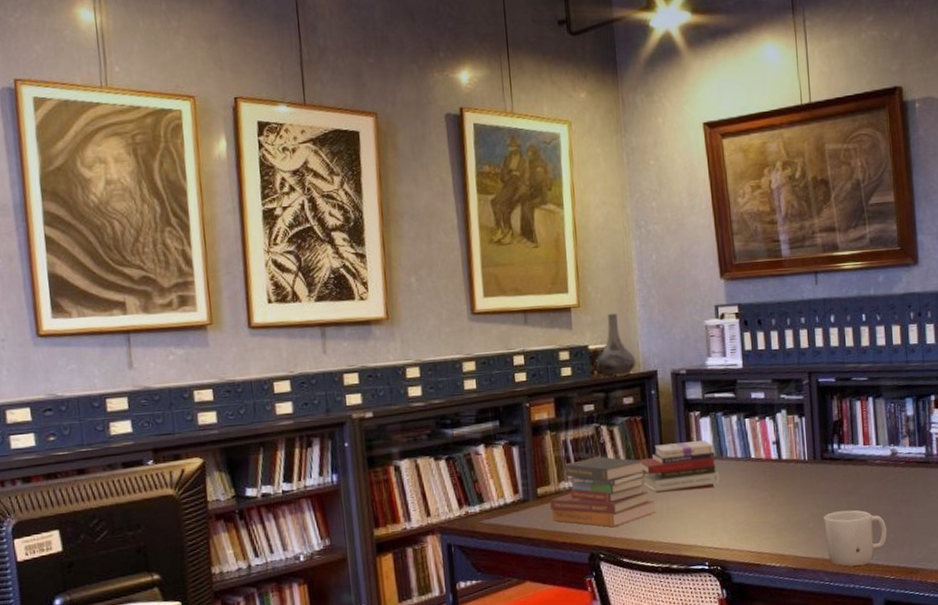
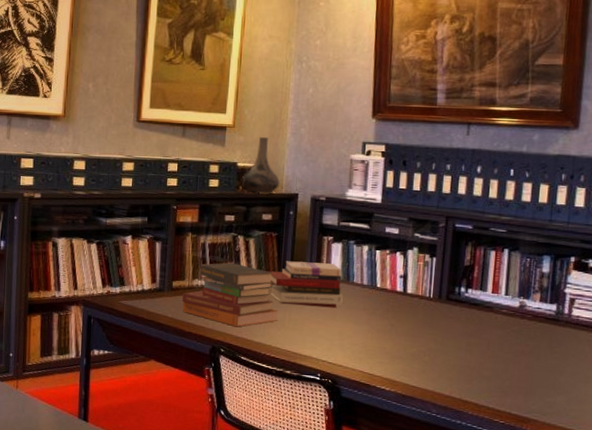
mug: present [824,510,888,567] -> none [439,350,504,405]

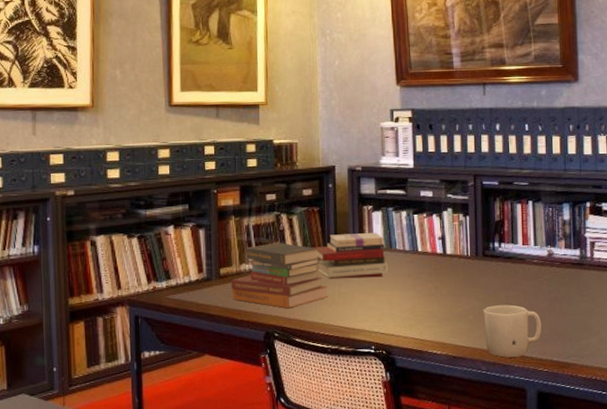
decorative vase: present [241,136,280,194] -> none [278,111,316,170]
mug: none [439,350,504,405] -> present [483,304,542,358]

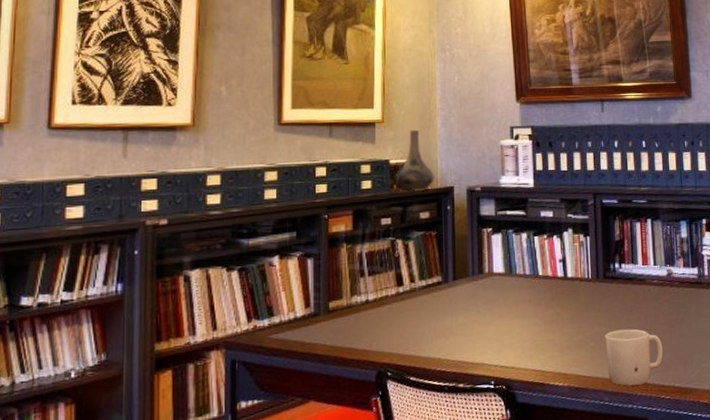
books: present [230,242,328,309] -> none [340,271,445,344]
decorative vase: none [278,111,316,170] -> present [395,129,434,191]
books: present [313,233,389,278] -> none [430,257,509,308]

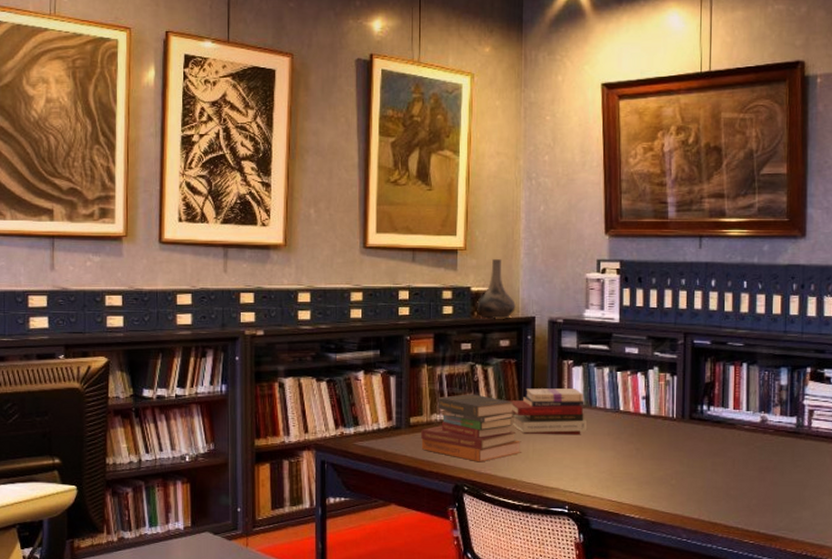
books: none [340,271,445,344] -> present [420,394,521,462]
books: none [430,257,509,308] -> present [508,388,588,435]
mug: present [605,328,664,386] -> none [686,471,750,526]

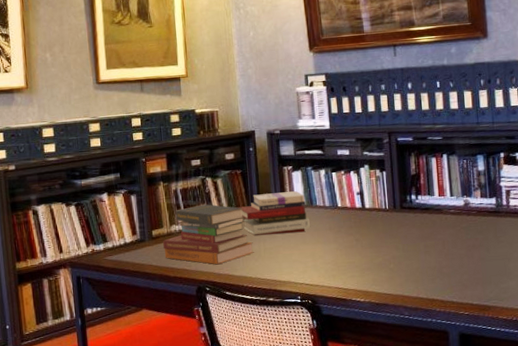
decorative vase: present [476,258,516,319] -> none [201,82,237,136]

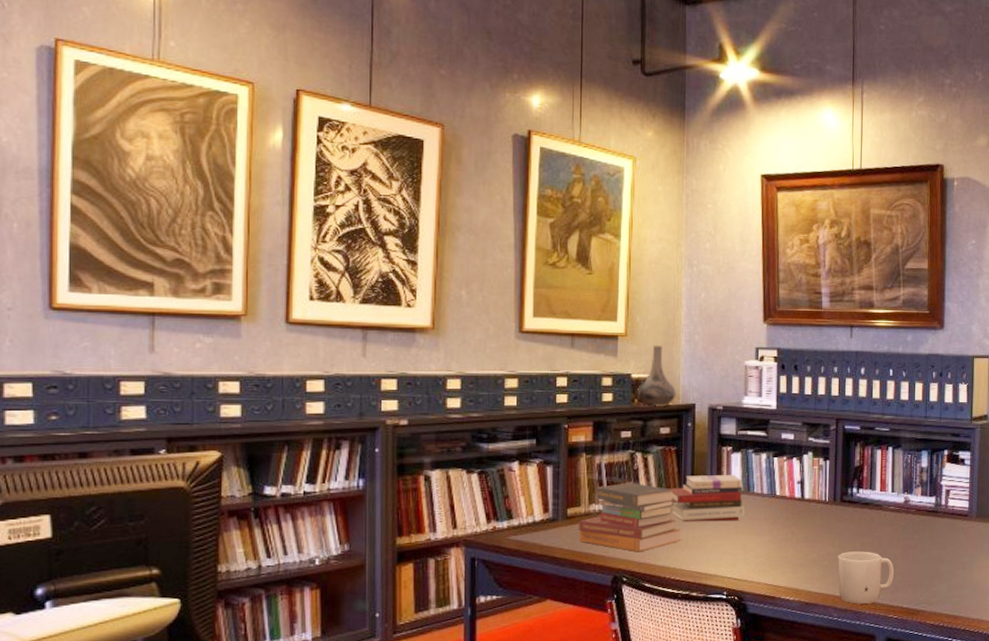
decorative vase: none [201,82,237,136] -> present [636,345,676,406]
mug: none [403,253,462,303] -> present [837,551,895,604]

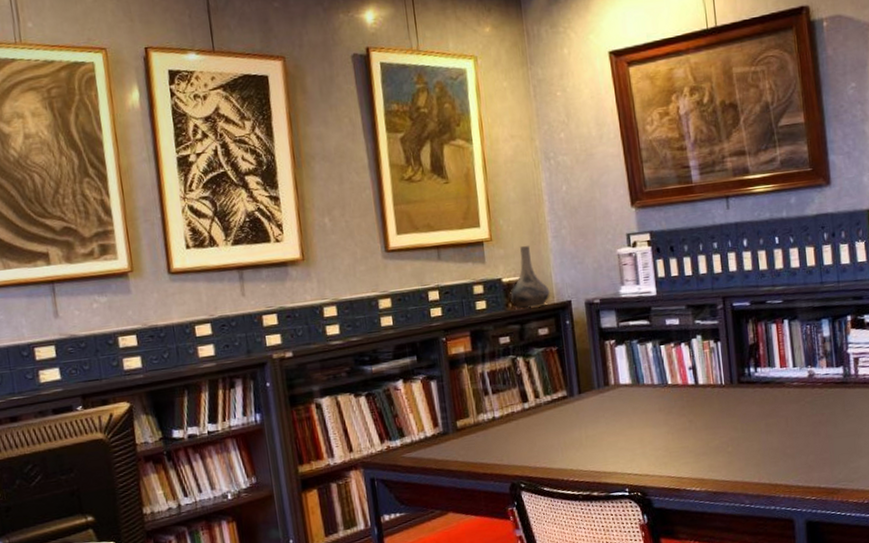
books: present [578,483,681,552] -> none [468,387,574,457]
books: present [668,475,746,521] -> none [555,368,638,421]
mug: present [837,551,895,604] -> none [742,432,807,489]

